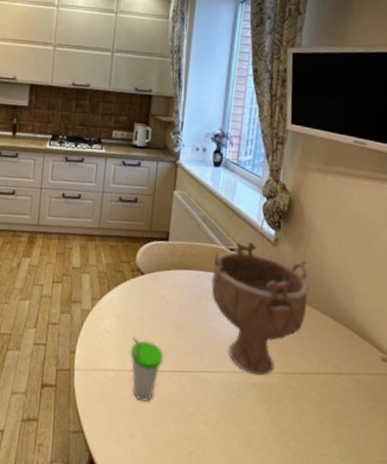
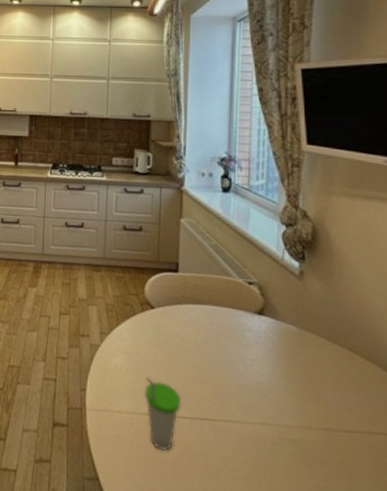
decorative bowl: present [211,241,310,376] -> none [230,274,348,431]

